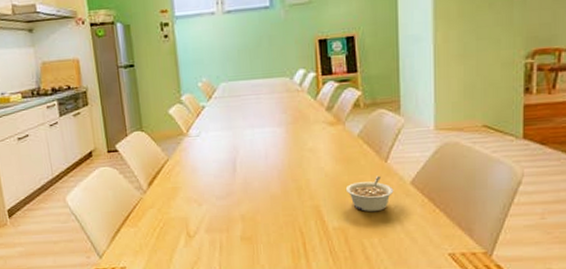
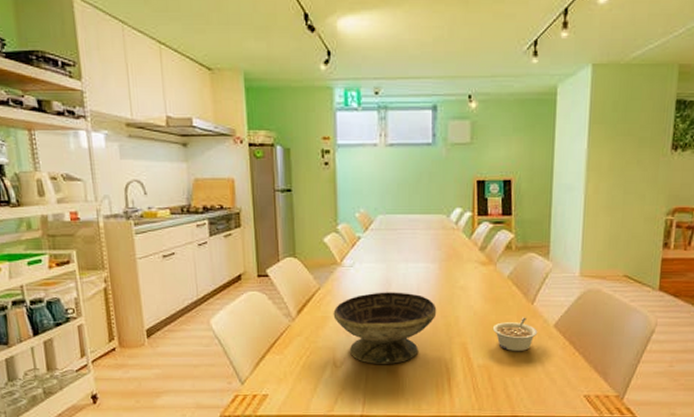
decorative bowl: none [183,158,287,233] -> present [333,292,437,365]

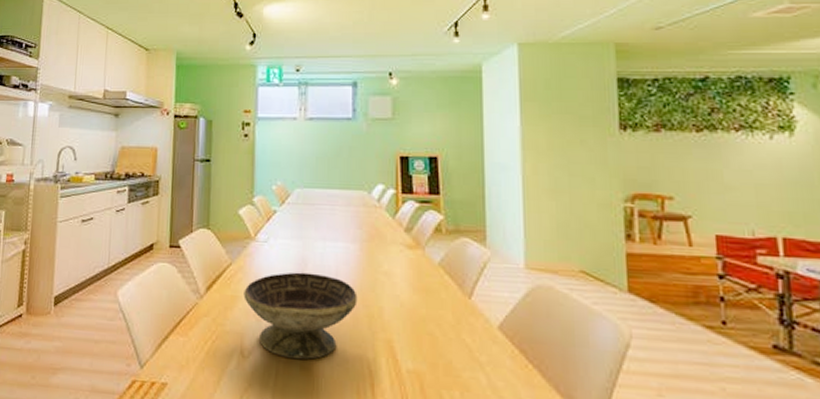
legume: present [492,317,538,352] -> none [423,313,479,358]

